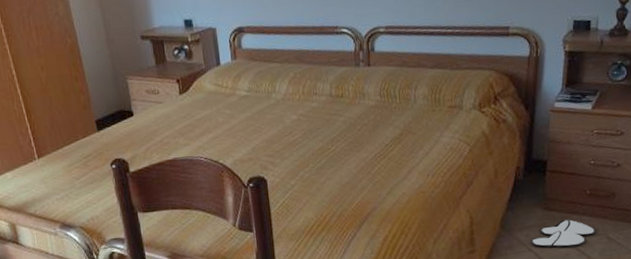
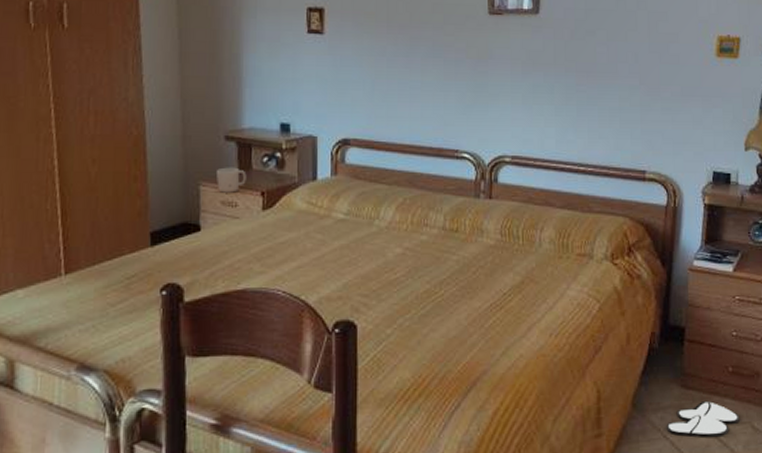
mug: none [138,61,164,84] -> present [215,167,247,193]

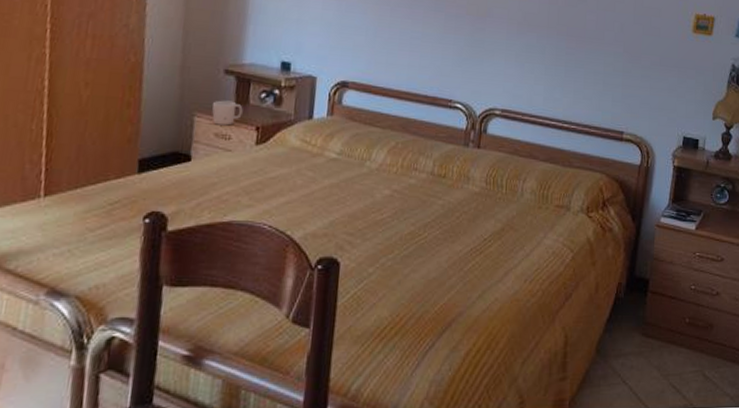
slippers: present [666,400,740,437] -> none [626,348,693,383]

